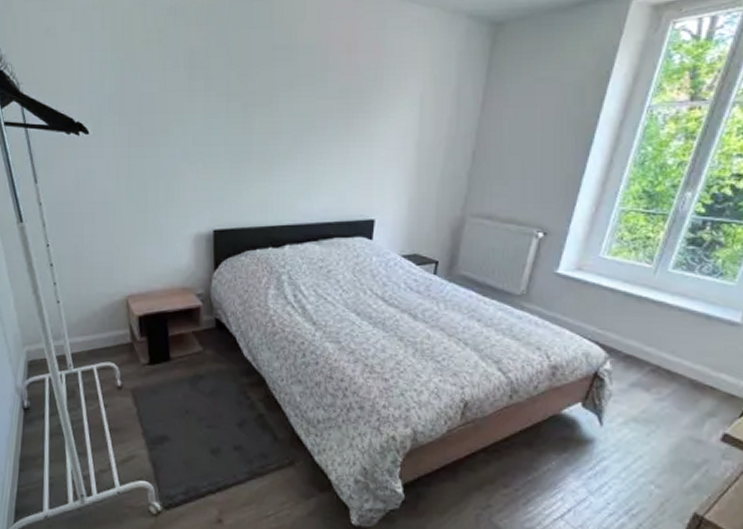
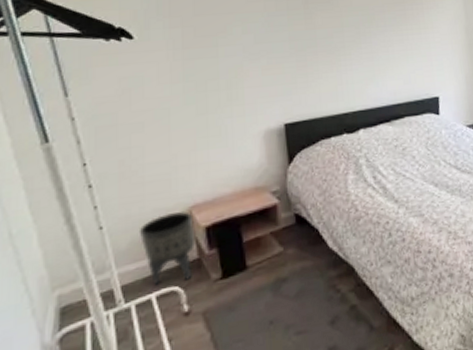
planter: none [86,299,130,359] -> present [138,211,196,285]

